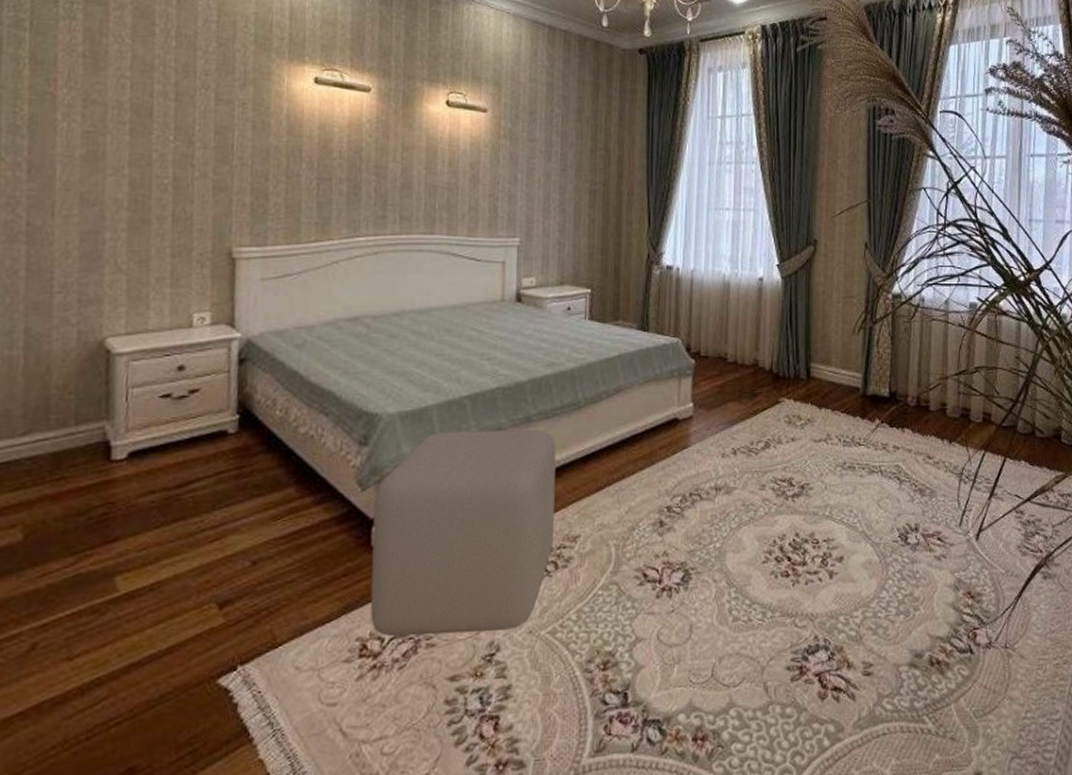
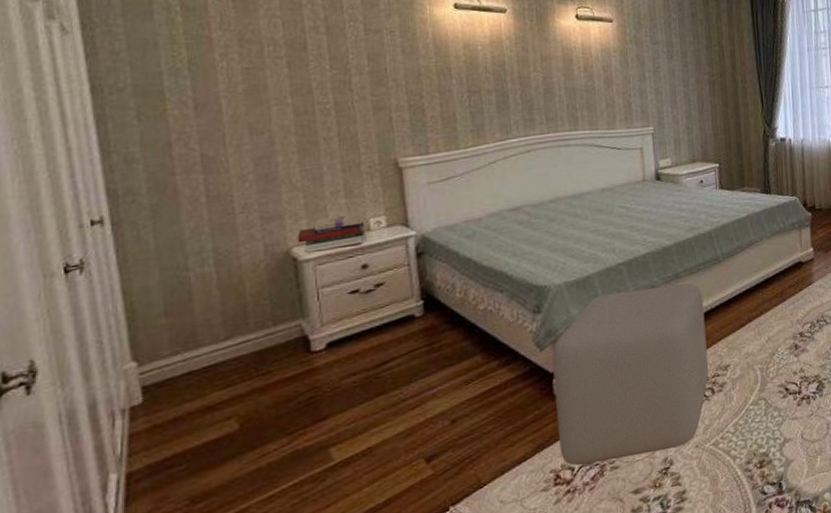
books: none [113,306,188,345] -> present [297,213,367,253]

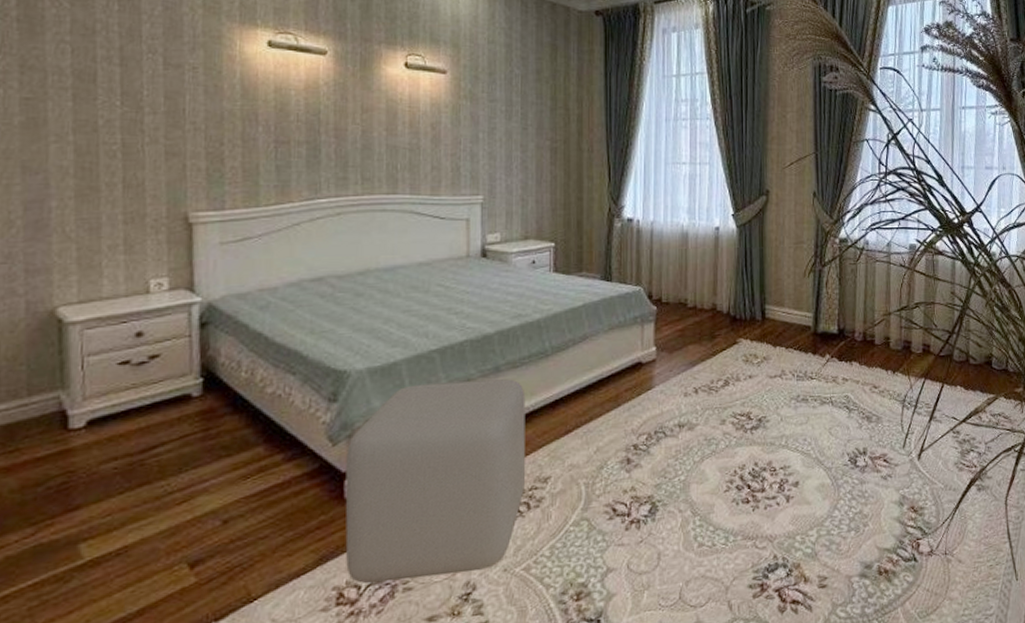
books: present [297,213,367,253] -> none [65,272,145,314]

